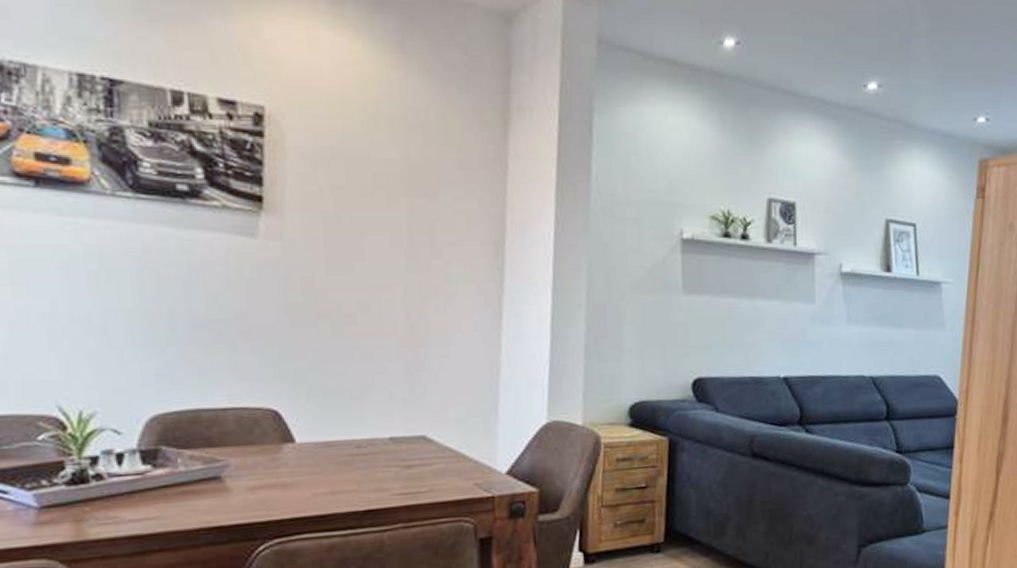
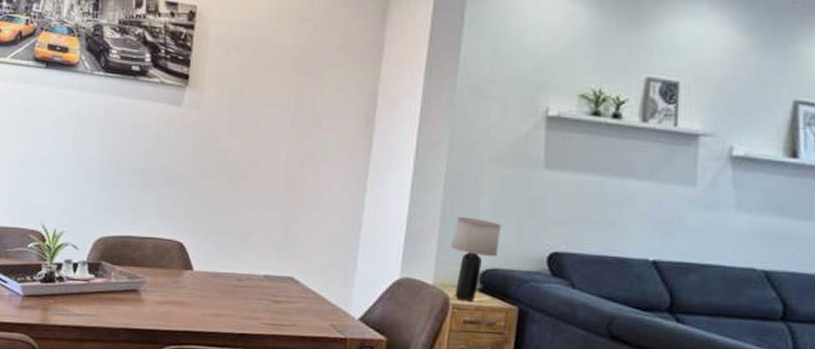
table lamp: none [597,349,647,439] -> present [450,217,502,302]

